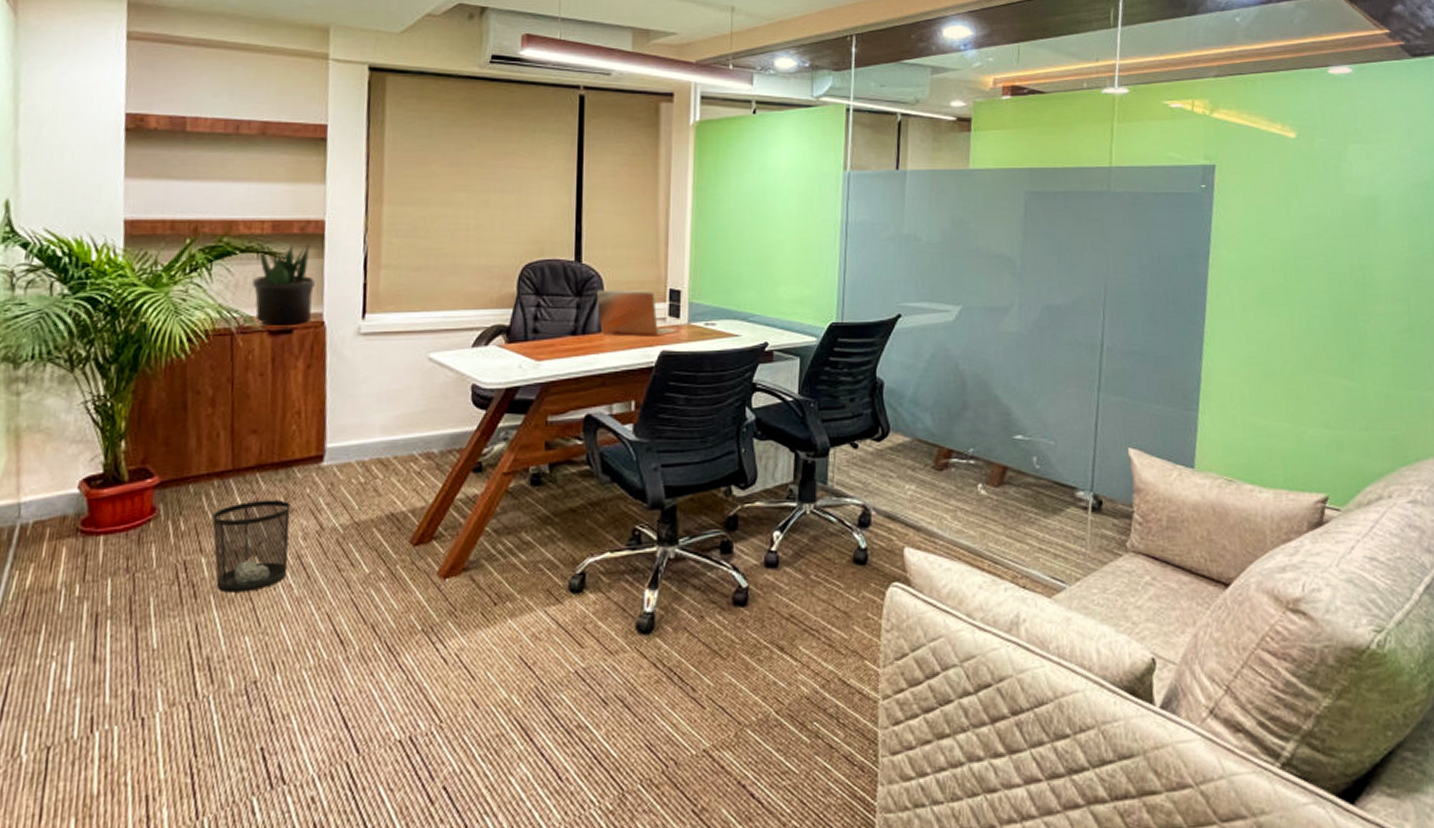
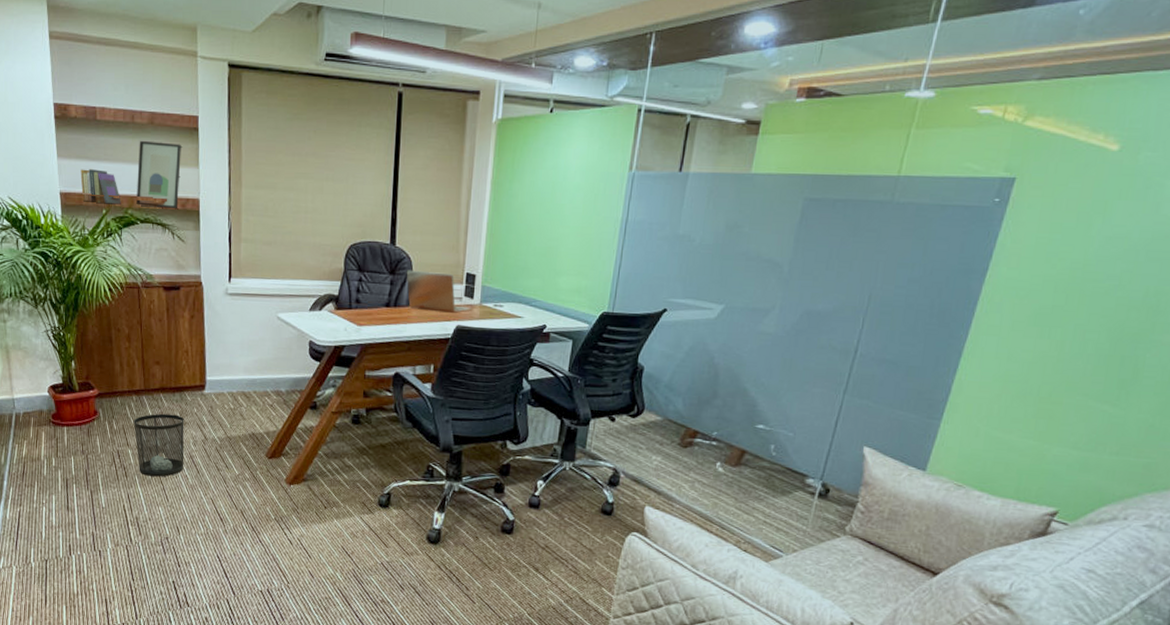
books: none [156,190,214,232] -> present [80,169,121,205]
picture frame: none [236,155,304,234] -> present [136,141,182,210]
planter: present [252,241,315,327] -> none [150,214,194,285]

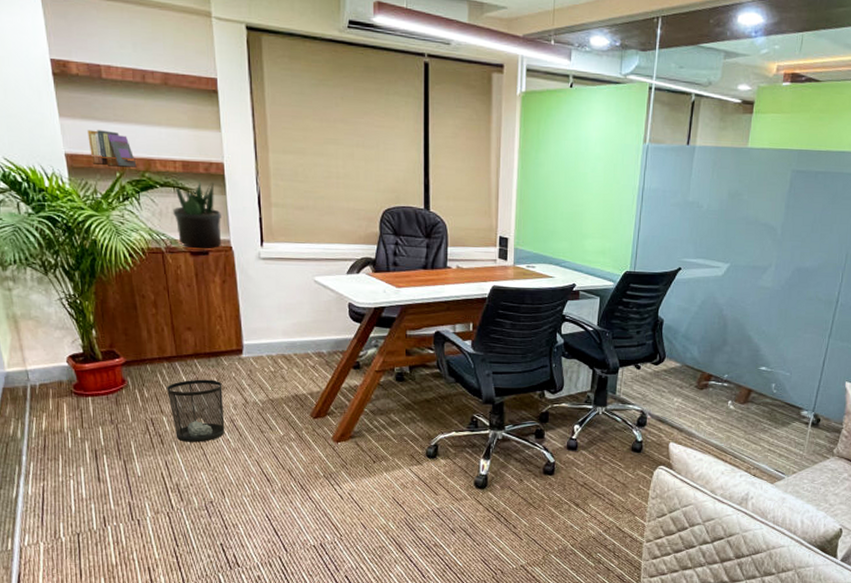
picture frame: present [136,141,182,210] -> none [152,102,202,173]
planter: none [150,214,194,285] -> present [172,177,222,249]
laptop: present [406,269,473,314] -> none [441,233,507,275]

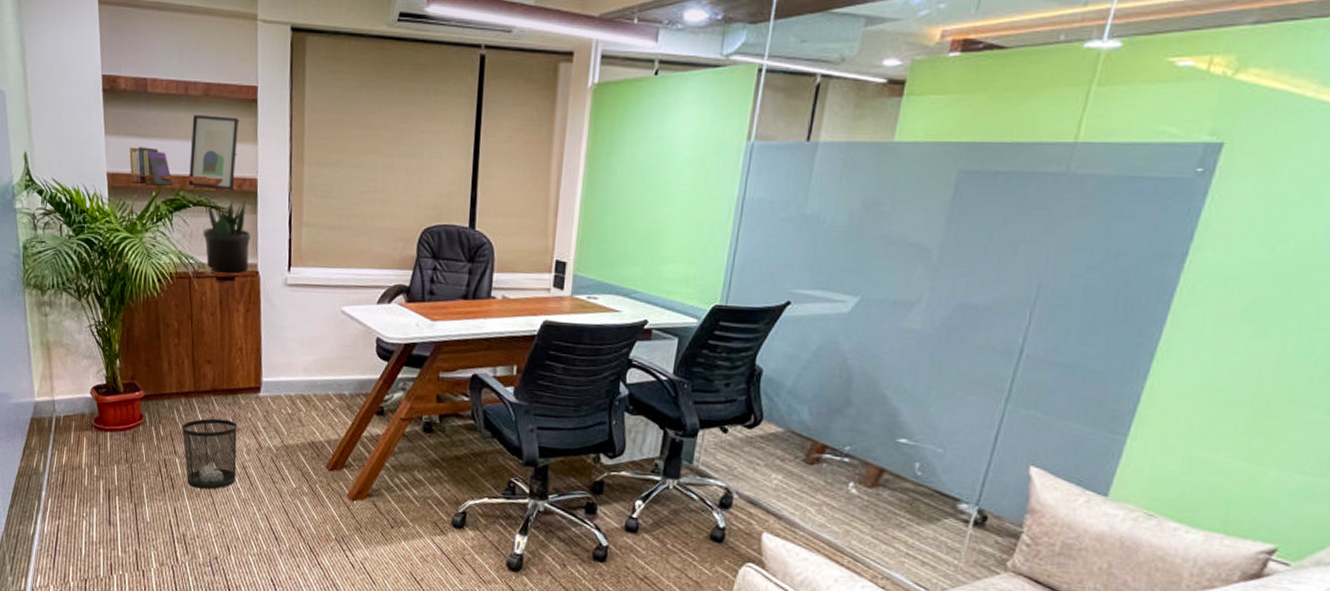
picture frame: none [152,102,202,173] -> present [189,115,240,191]

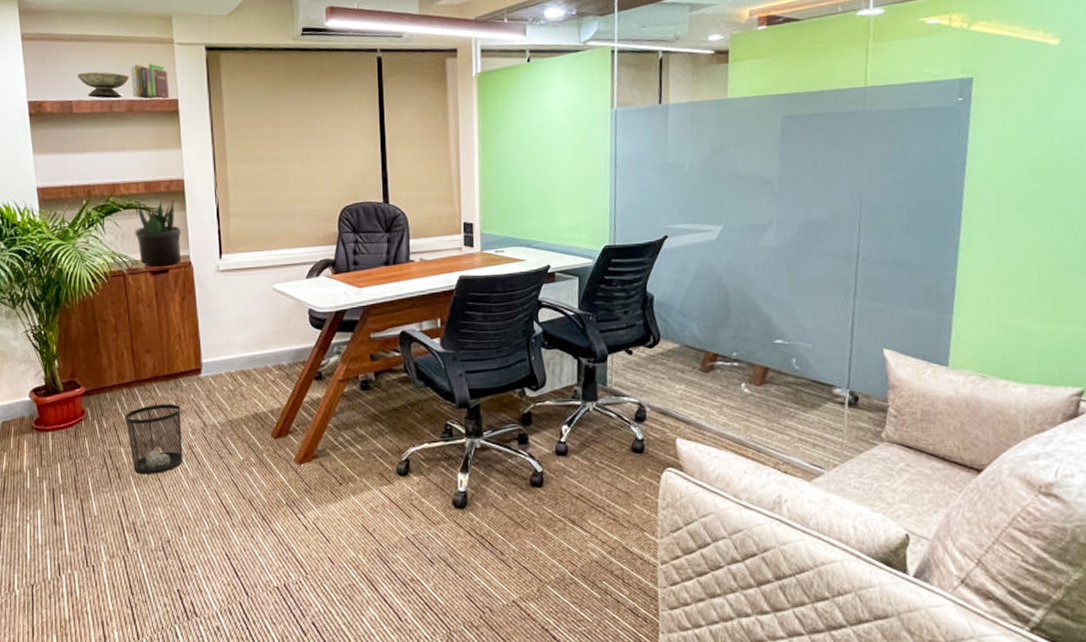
books: present [129,147,173,186] -> none [58,161,102,195]
decorative bowl: none [153,48,208,79] -> present [77,72,129,99]
picture frame: present [189,115,240,191] -> none [118,128,163,193]
books: none [209,41,249,85] -> present [130,63,170,100]

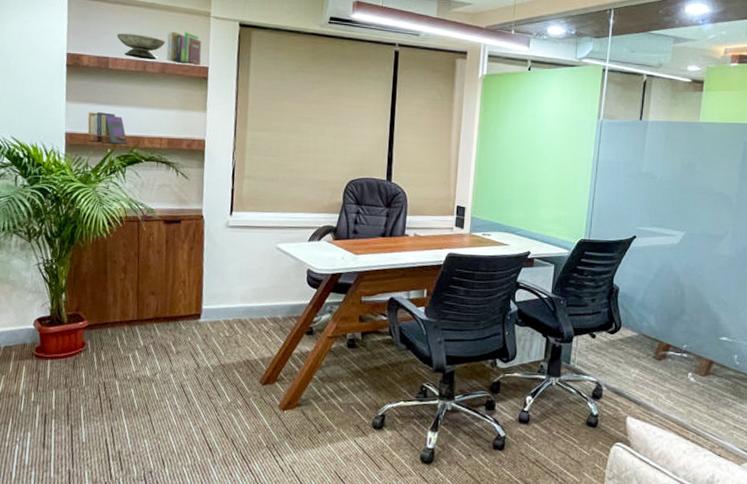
books: none [58,161,102,195] -> present [87,112,127,144]
waste bin: present [124,403,183,475] -> none [123,343,177,408]
planter: present [134,199,182,268] -> none [153,153,197,218]

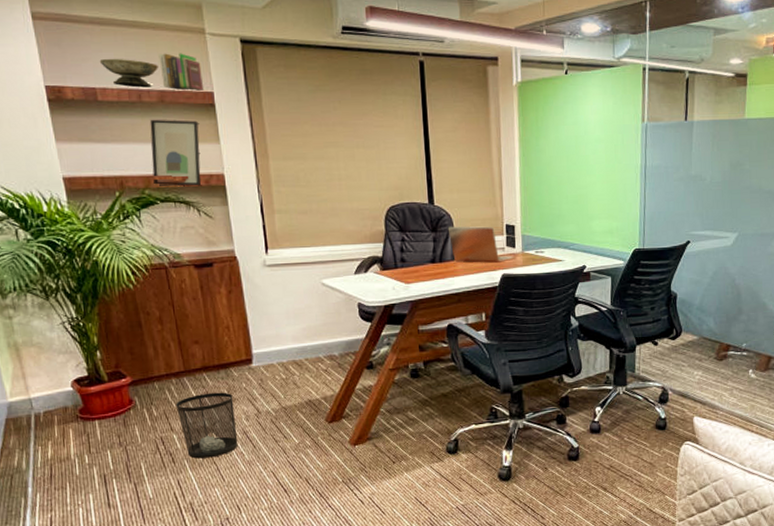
books: present [87,112,127,144] -> none [85,151,137,186]
waste bin: none [123,343,177,408] -> present [175,392,238,459]
picture frame: none [142,88,192,149] -> present [150,120,201,186]
laptop: none [401,203,463,243] -> present [447,226,516,264]

